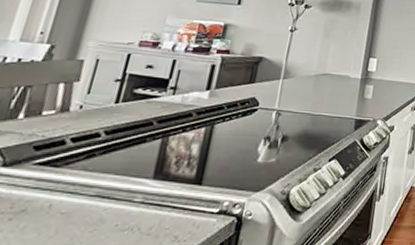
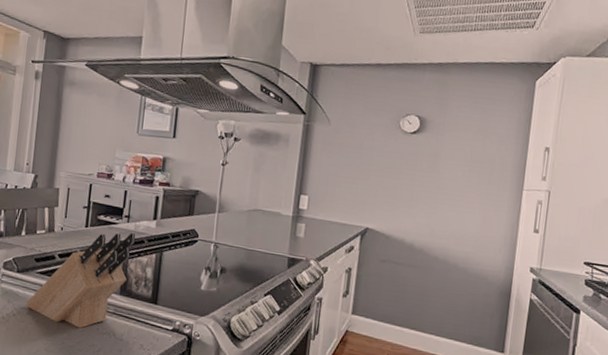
knife block: none [10,105,182,228] -> present [26,232,136,329]

